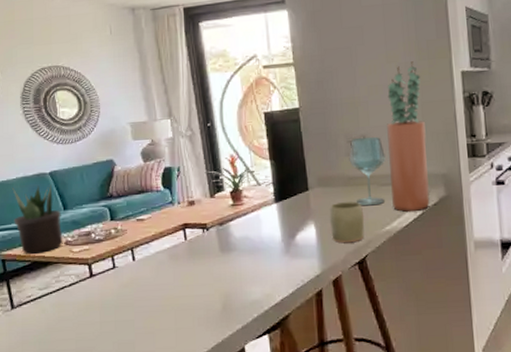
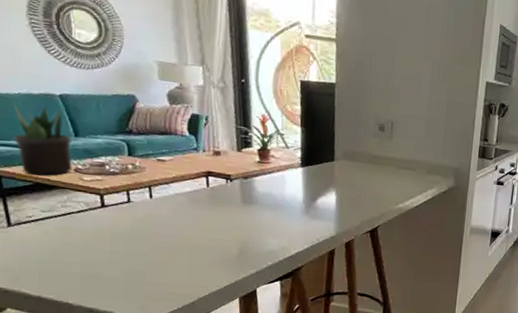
mug: present [329,202,365,243] -> none [350,176,382,214]
wine glass: present [349,136,386,206] -> none [375,122,409,185]
vase: present [387,61,430,212] -> none [408,63,451,195]

